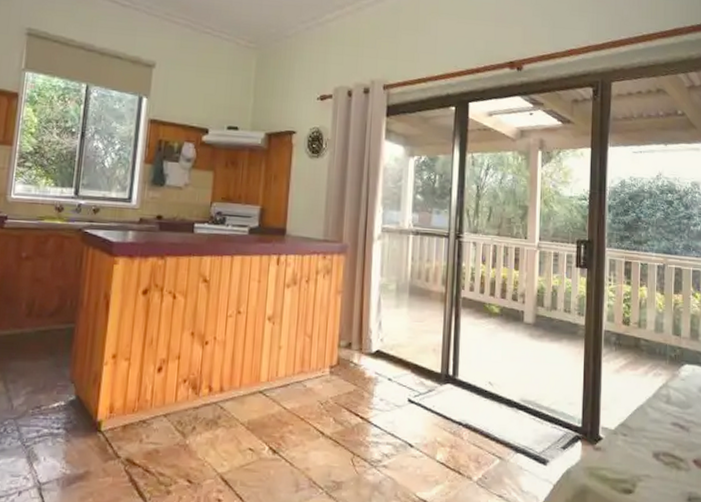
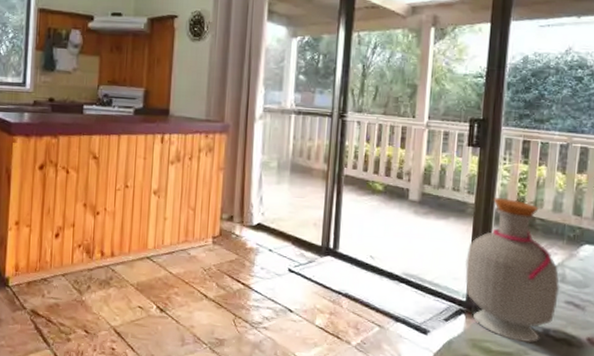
bottle: none [578,319,666,469] -> present [465,198,561,343]

